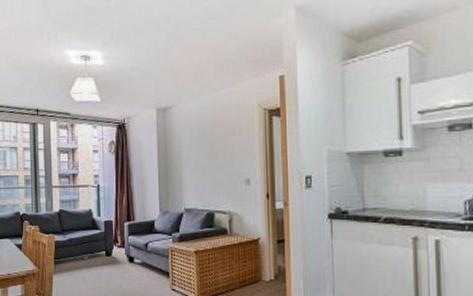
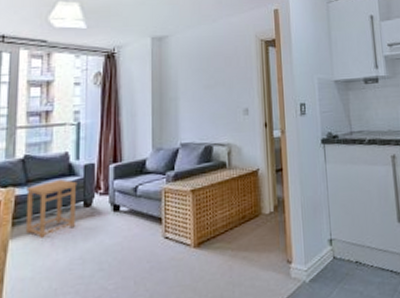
side table: none [63,231,100,276] -> present [25,178,77,238]

